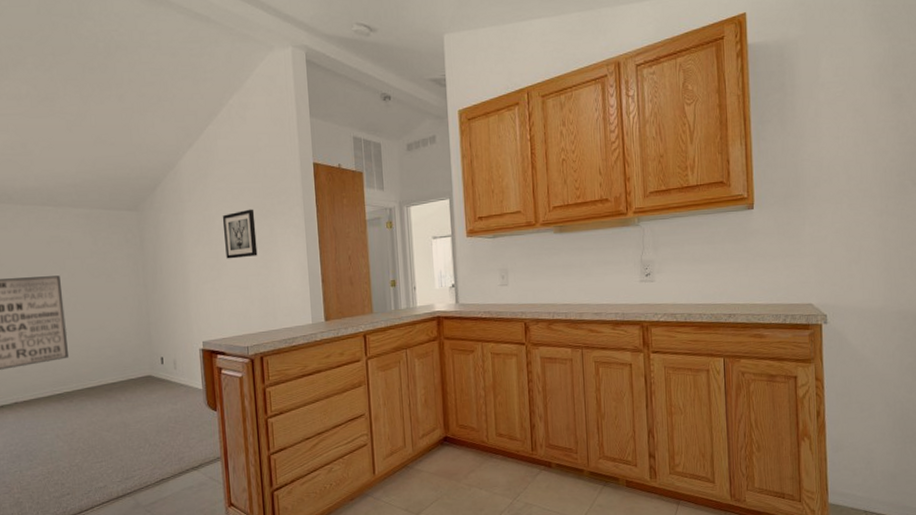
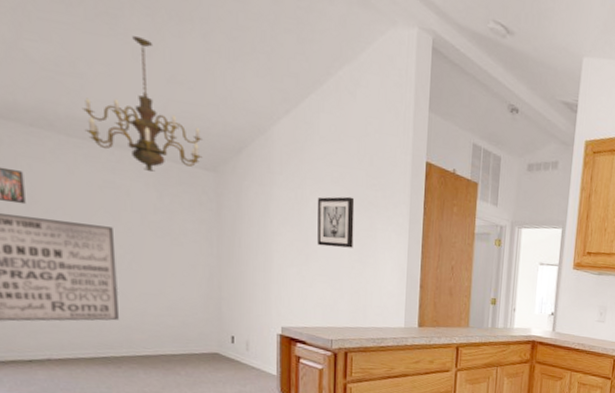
chandelier: none [32,111,126,221] -> present [81,36,203,172]

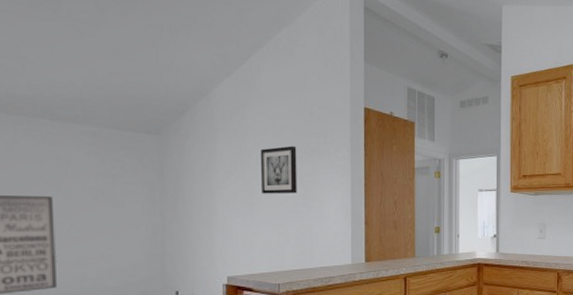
chandelier: present [81,36,203,172] -> none [23,18,145,140]

